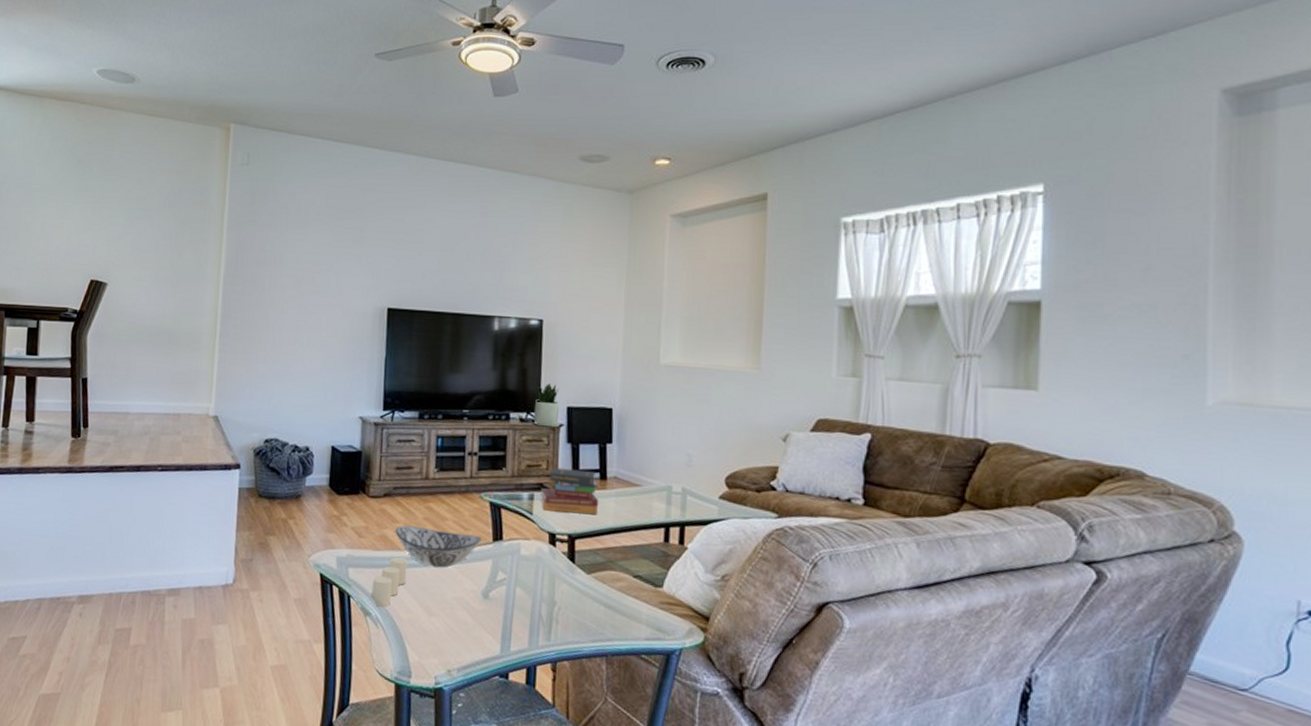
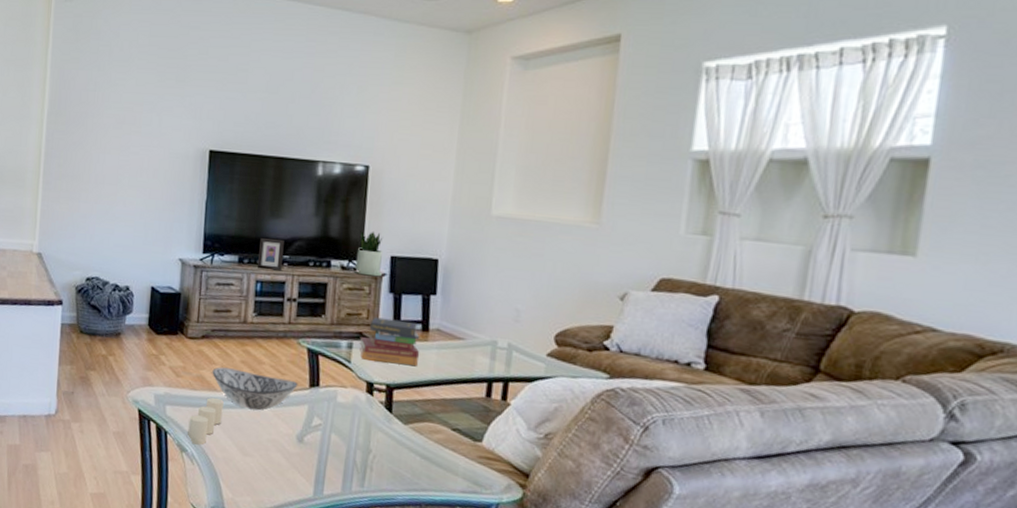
picture frame: none [437,393,464,426] -> present [257,238,284,271]

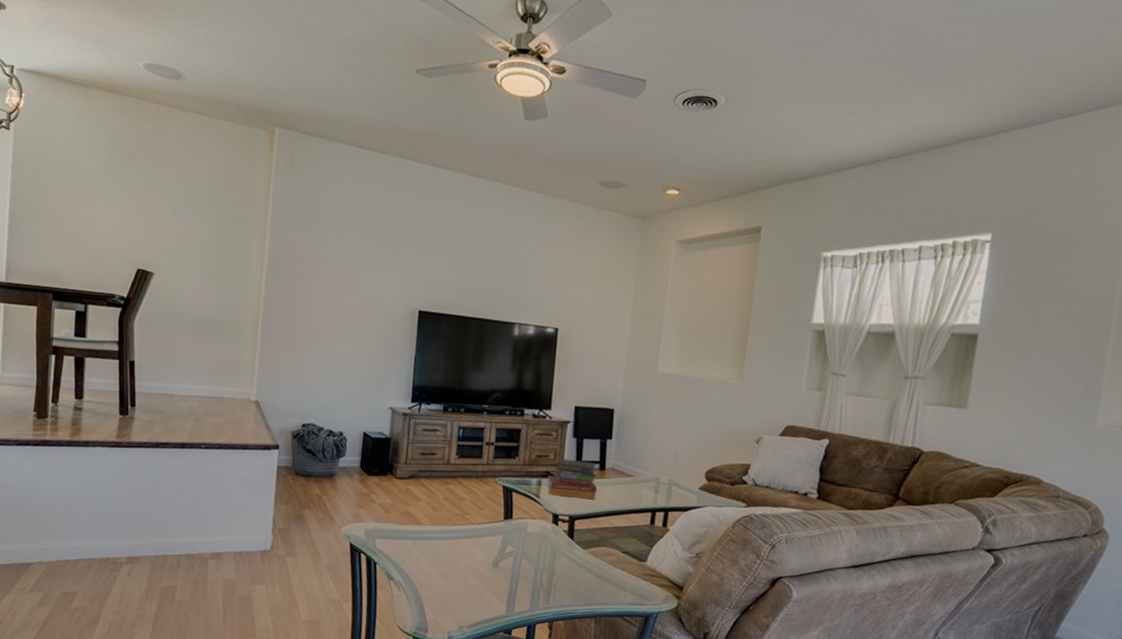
candle: present [188,398,224,446] -> none [395,531,428,574]
decorative bowl: present [212,367,298,411] -> none [418,503,494,541]
picture frame: present [257,238,284,271] -> none [459,390,484,419]
planter: present [352,231,384,278] -> none [542,384,569,425]

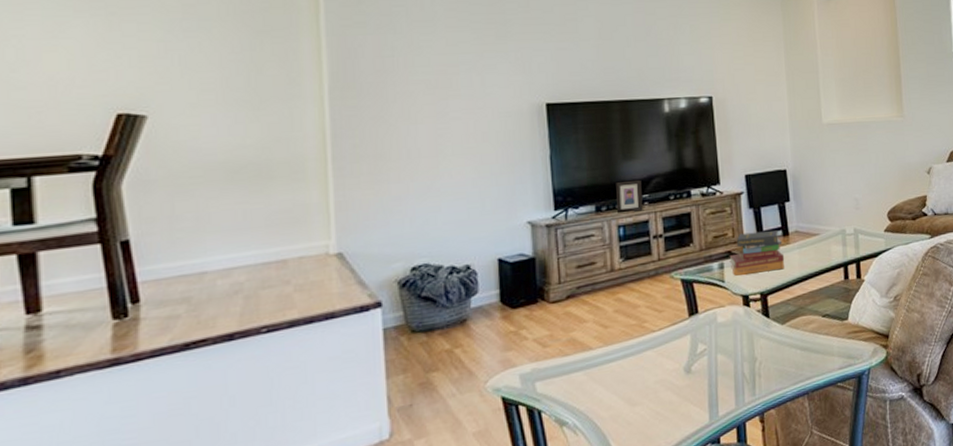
picture frame: none [459,390,484,419] -> present [616,179,643,214]

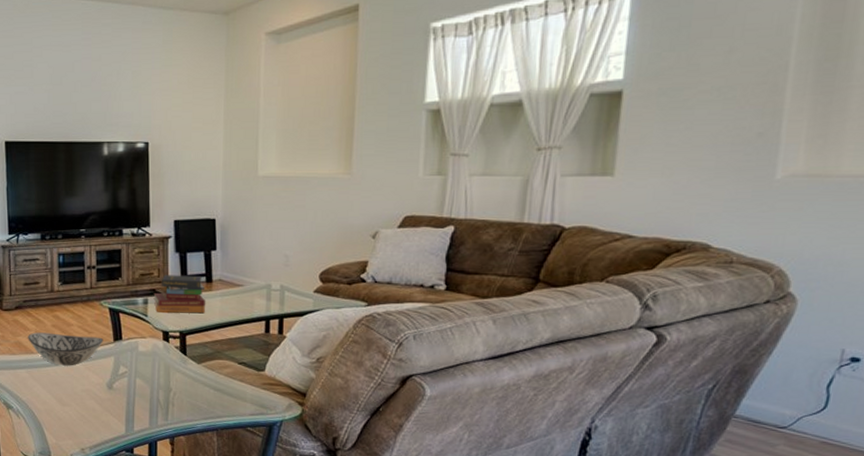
decorative bowl: none [584,315,677,358] -> present [28,332,104,366]
picture frame: present [616,179,643,214] -> none [57,215,80,243]

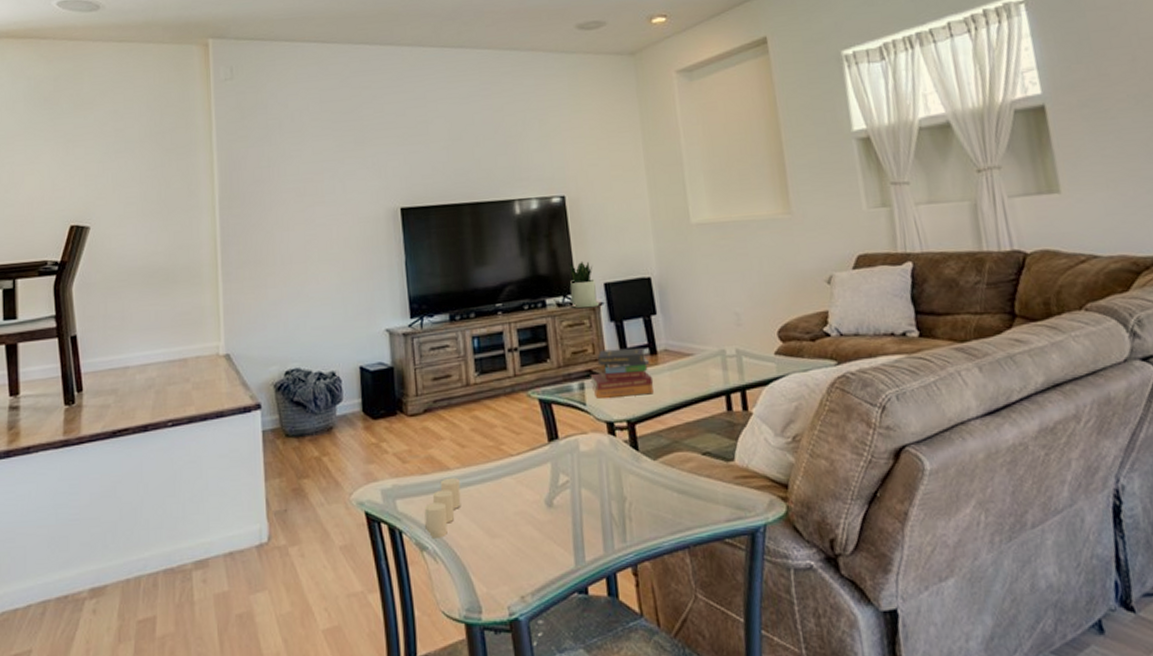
candle: none [12,360,41,402] -> present [424,478,461,540]
decorative bowl: present [28,332,104,366] -> none [441,438,536,483]
planter: none [141,201,169,241] -> present [568,261,600,310]

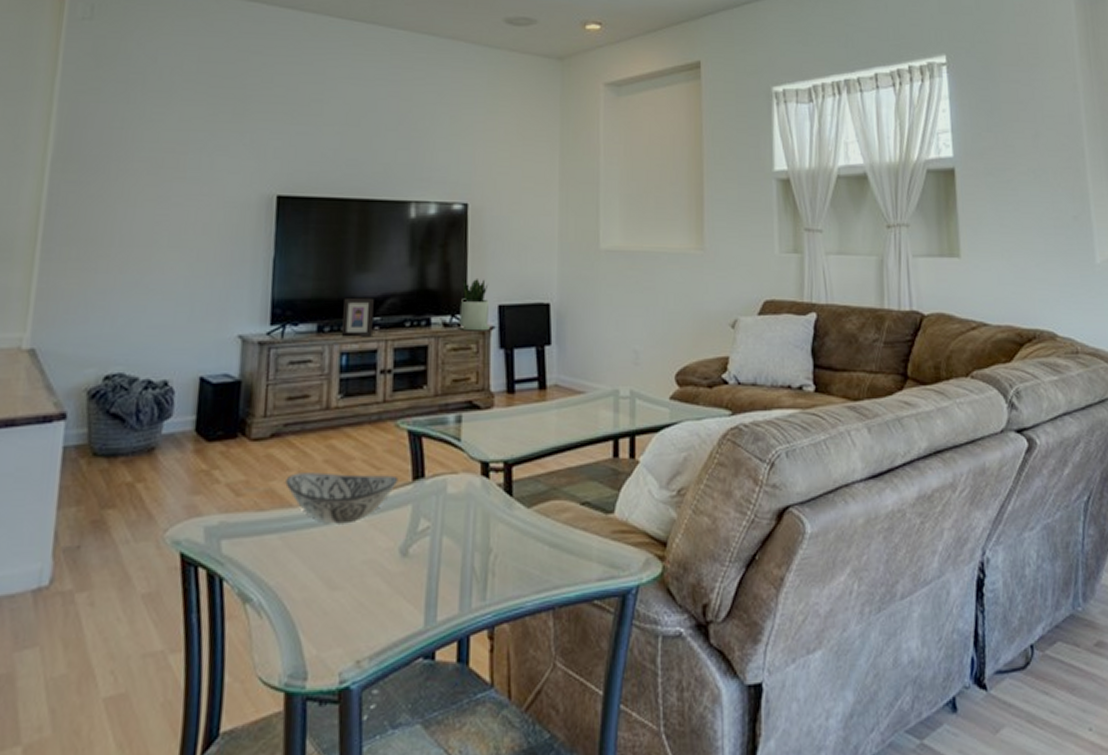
candle: present [424,478,461,540] -> none [253,518,302,590]
decorative bowl: none [441,438,536,483] -> present [285,472,399,524]
picture frame: none [469,287,497,324] -> present [341,297,374,337]
books: present [590,347,654,399] -> none [469,380,539,434]

